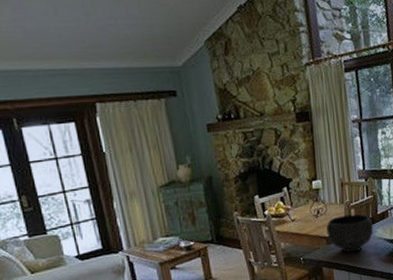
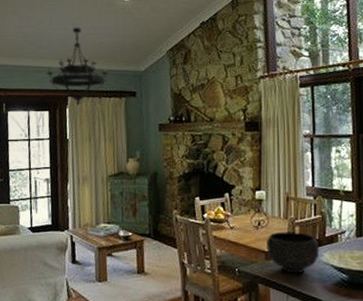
chandelier: none [62,17,140,114] -> present [46,27,108,107]

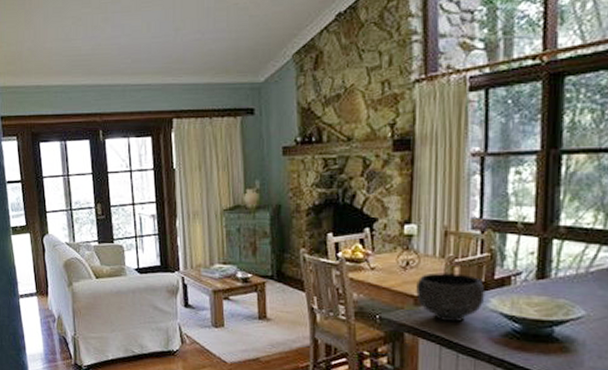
chandelier: present [46,27,108,107] -> none [146,32,220,130]

